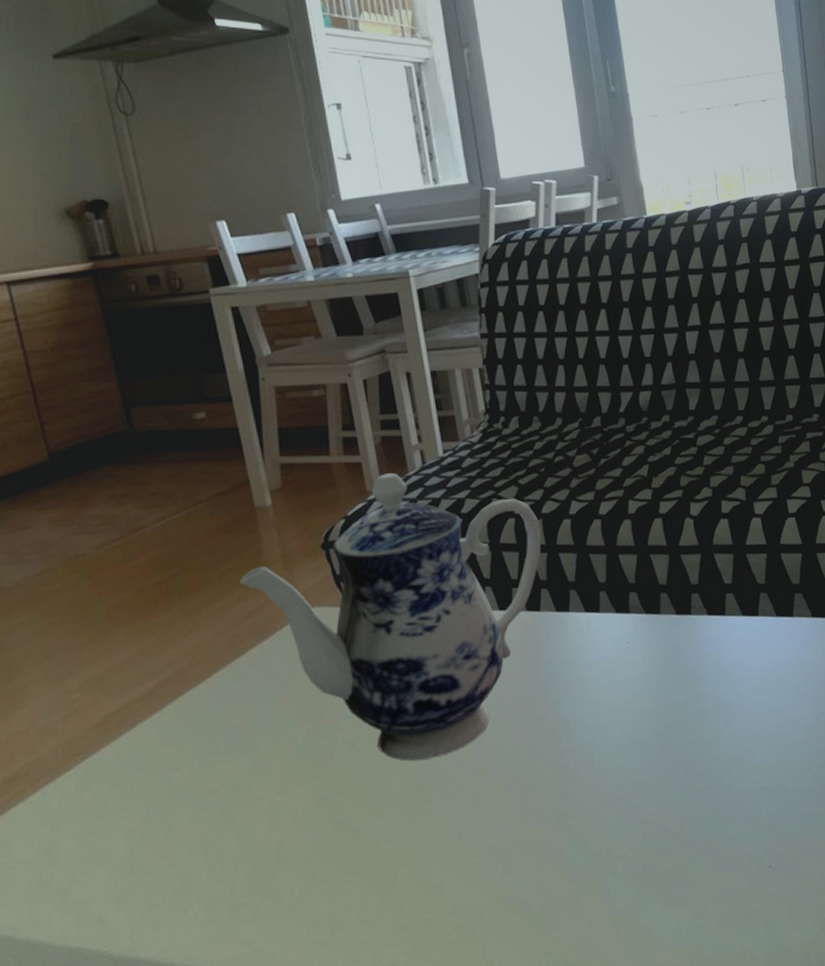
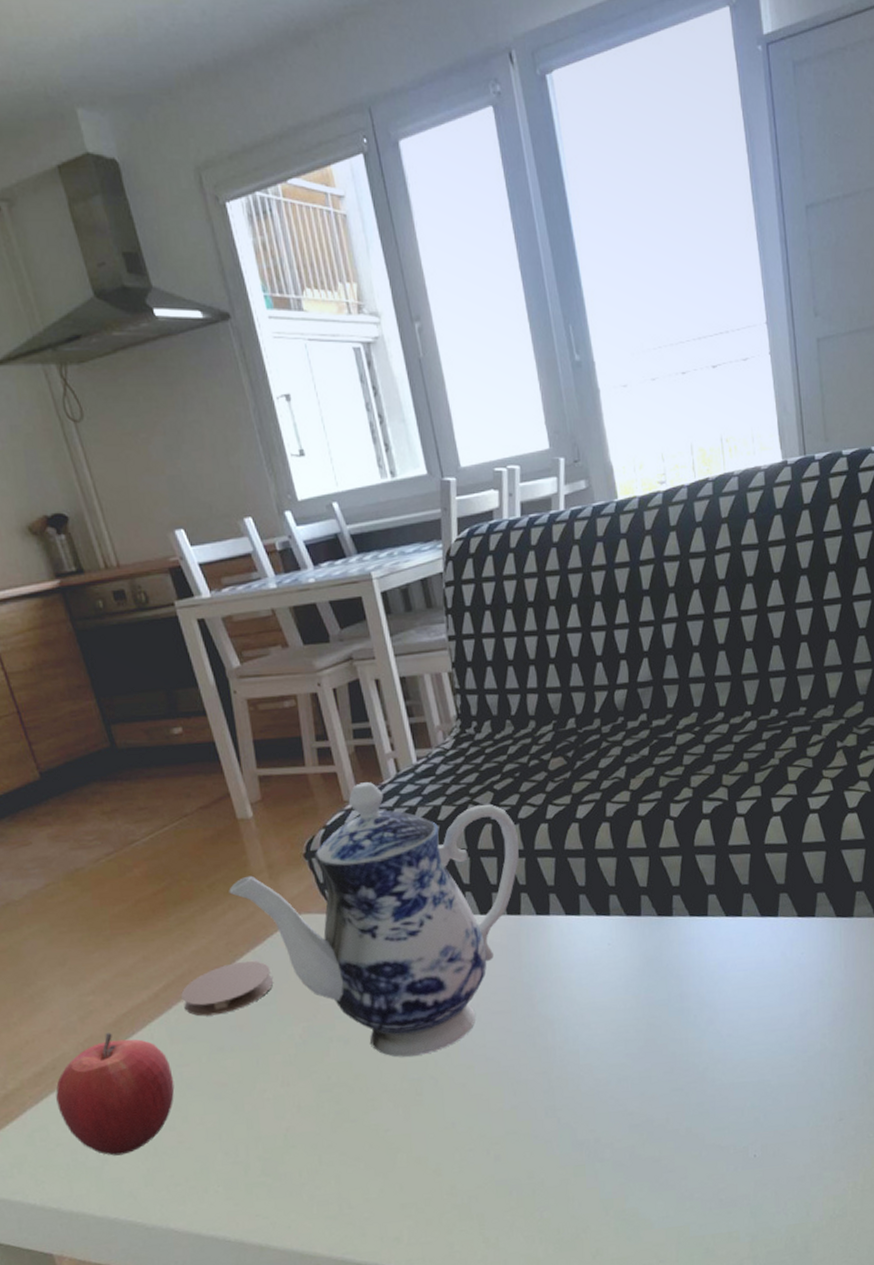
fruit: none [26,732,160,874] -> present [56,1032,175,1156]
coaster: none [178,655,279,716] -> present [181,960,274,1016]

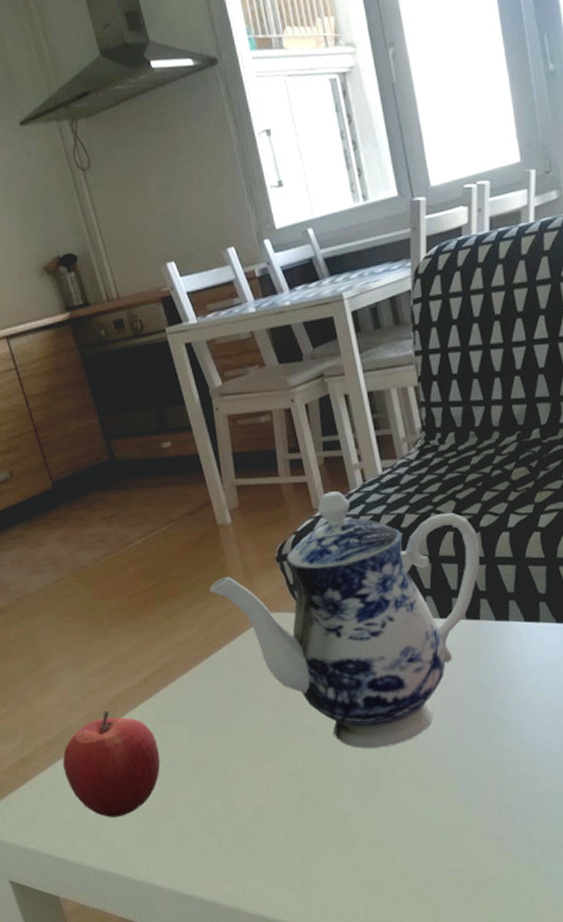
coaster: present [181,960,274,1016] -> none [167,653,248,701]

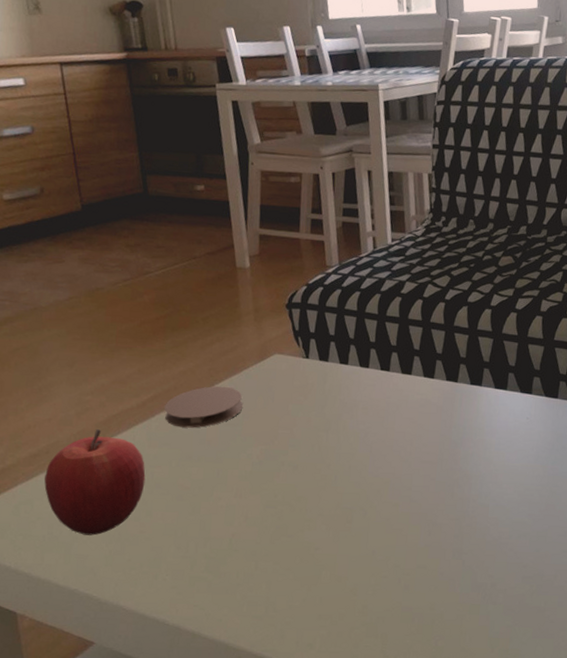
coaster: none [167,653,248,701] -> present [164,386,244,428]
teapot: present [209,491,480,748] -> none [219,253,466,489]

